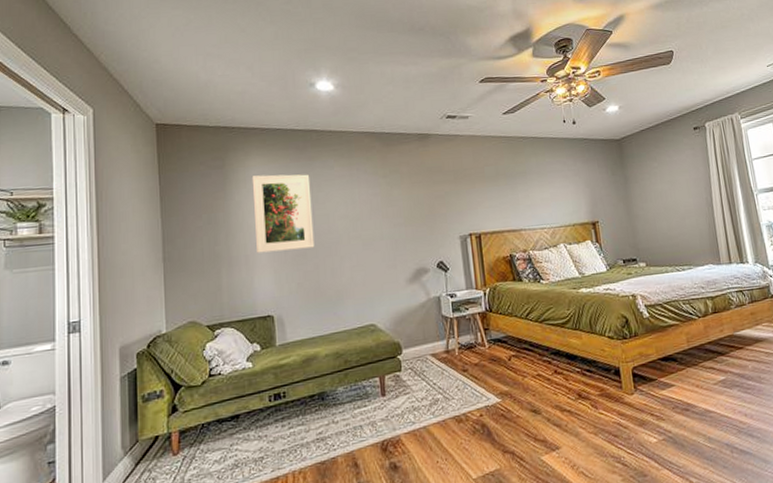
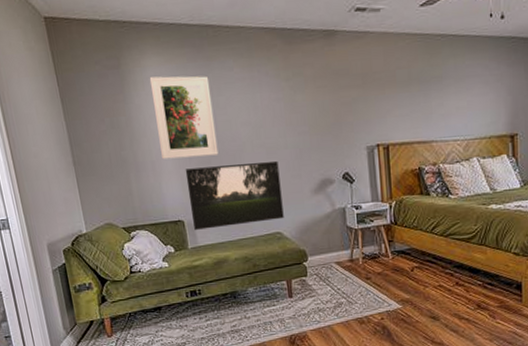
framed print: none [279,252,378,325] -> present [185,161,284,230]

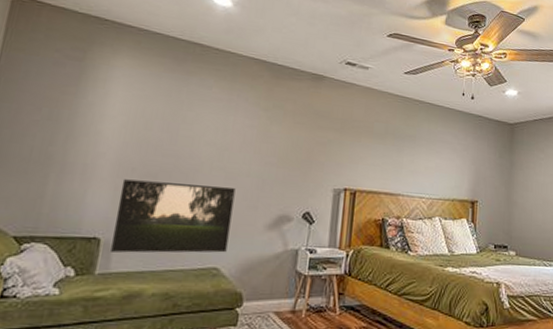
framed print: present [149,76,219,159] -> none [98,77,183,170]

